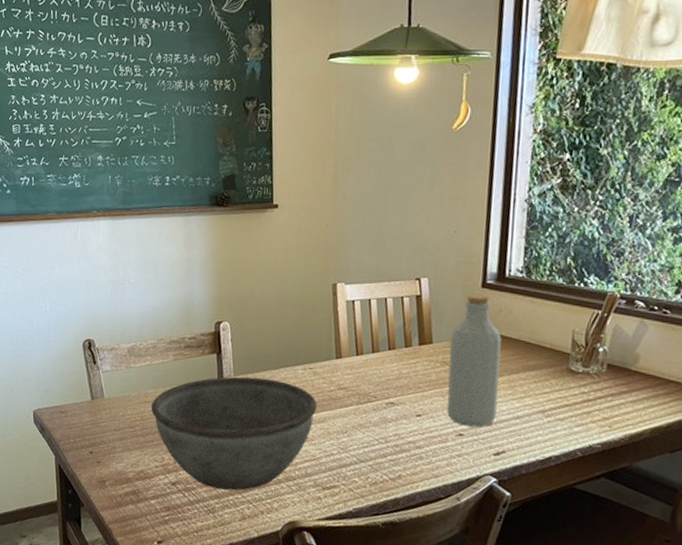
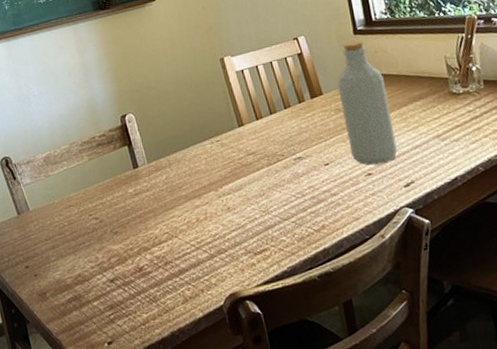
bowl: present [150,376,317,491] -> none [75,159,232,277]

